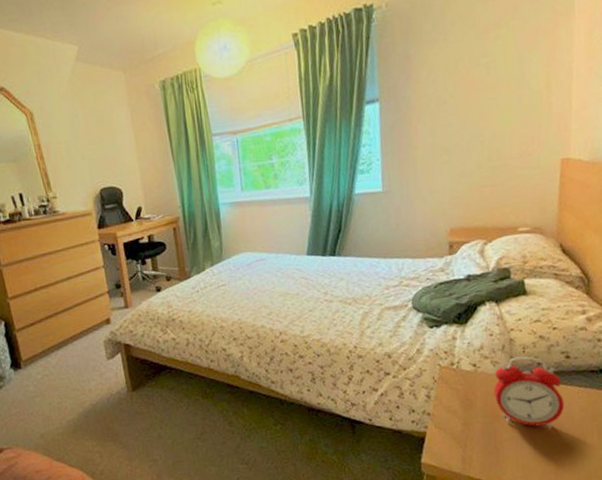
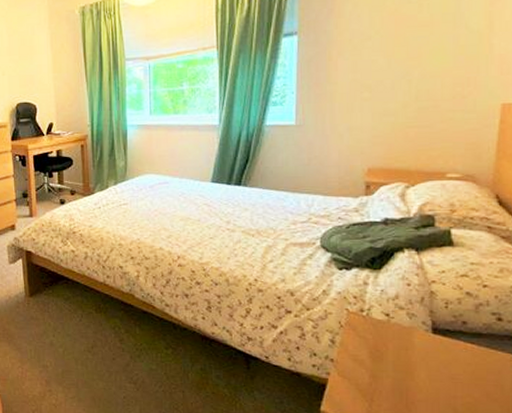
alarm clock: present [494,356,564,428] -> none [409,311,492,395]

